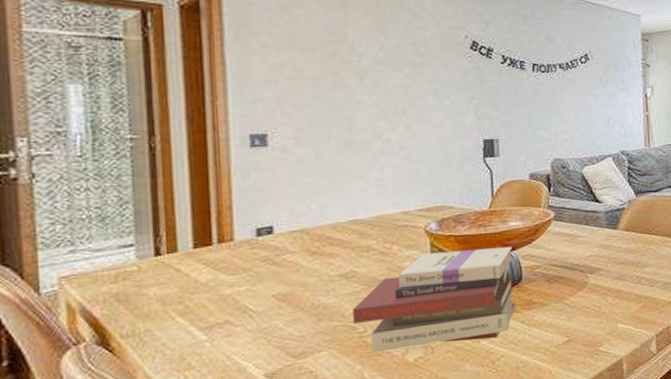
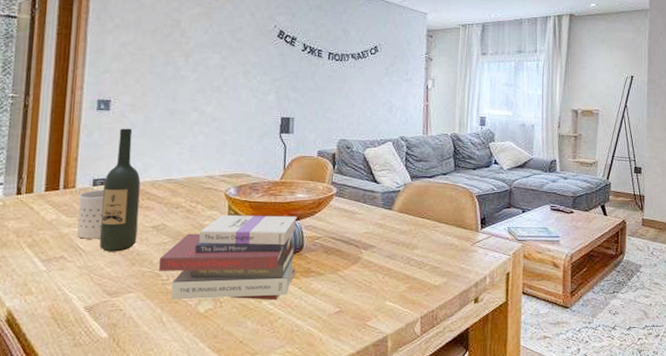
mug: none [239,239,276,298] -> present [77,189,104,239]
wine bottle: none [270,165,321,310] -> present [100,128,141,252]

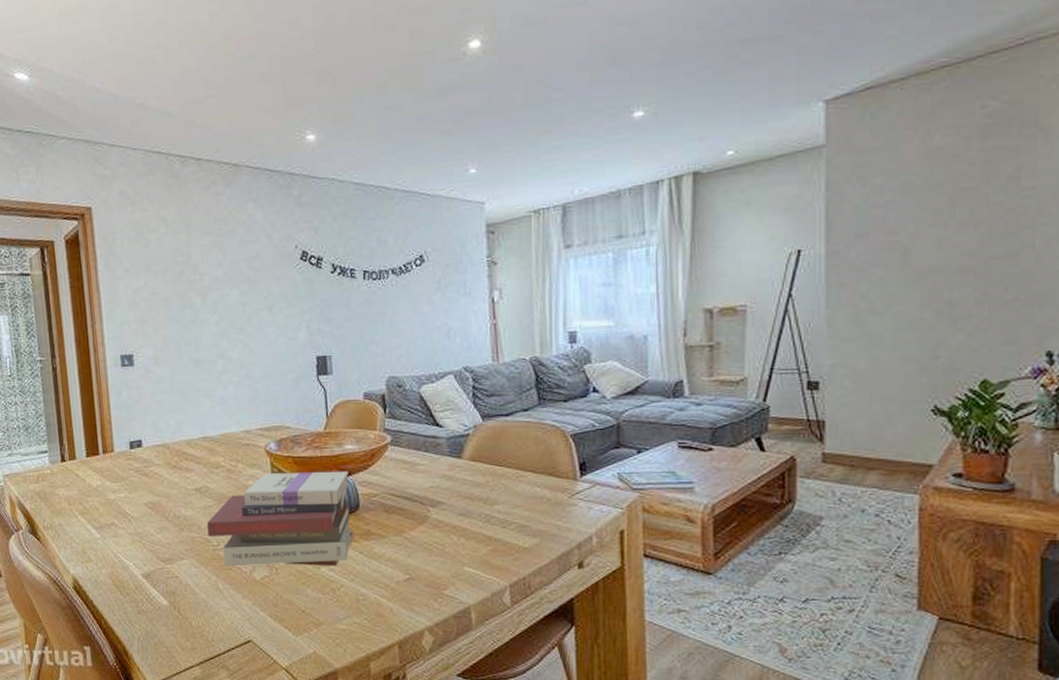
mug: present [77,189,104,239] -> none [118,452,147,505]
wine bottle: present [100,128,141,252] -> none [140,384,182,517]

